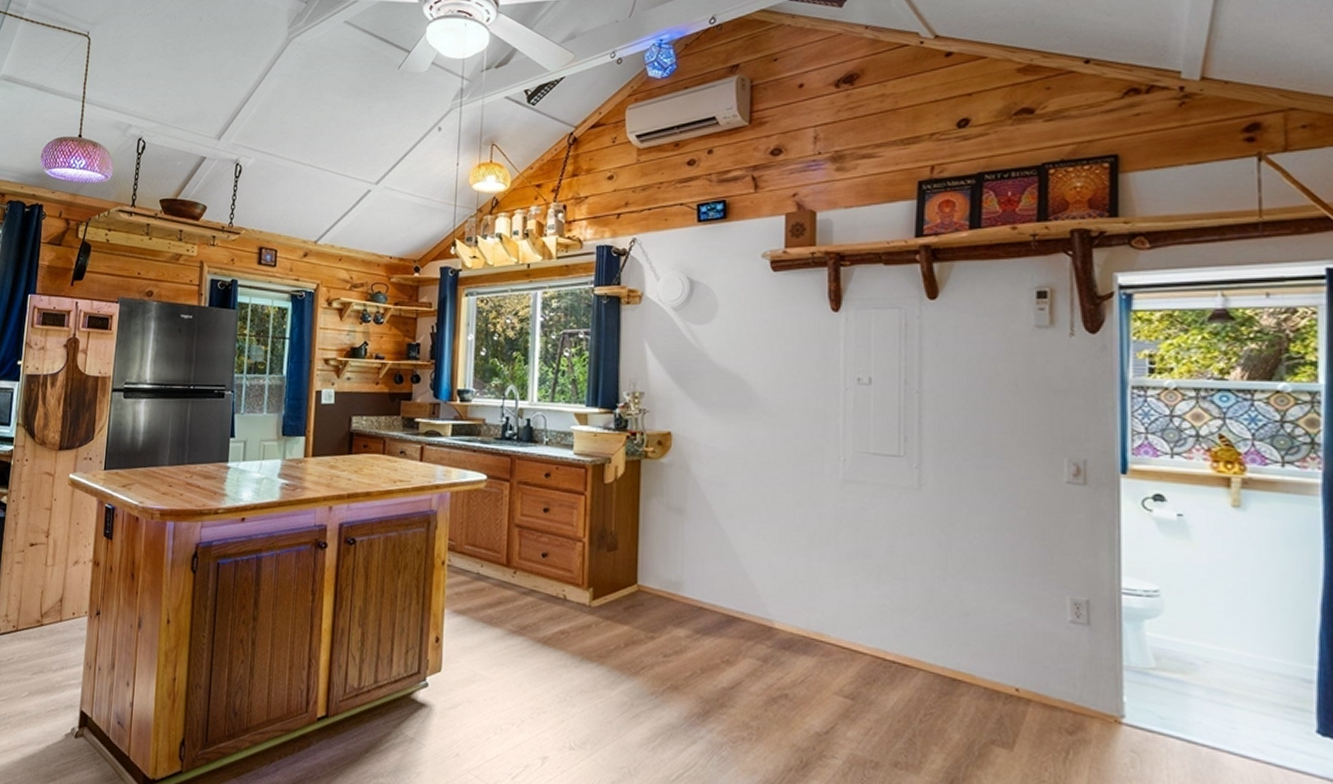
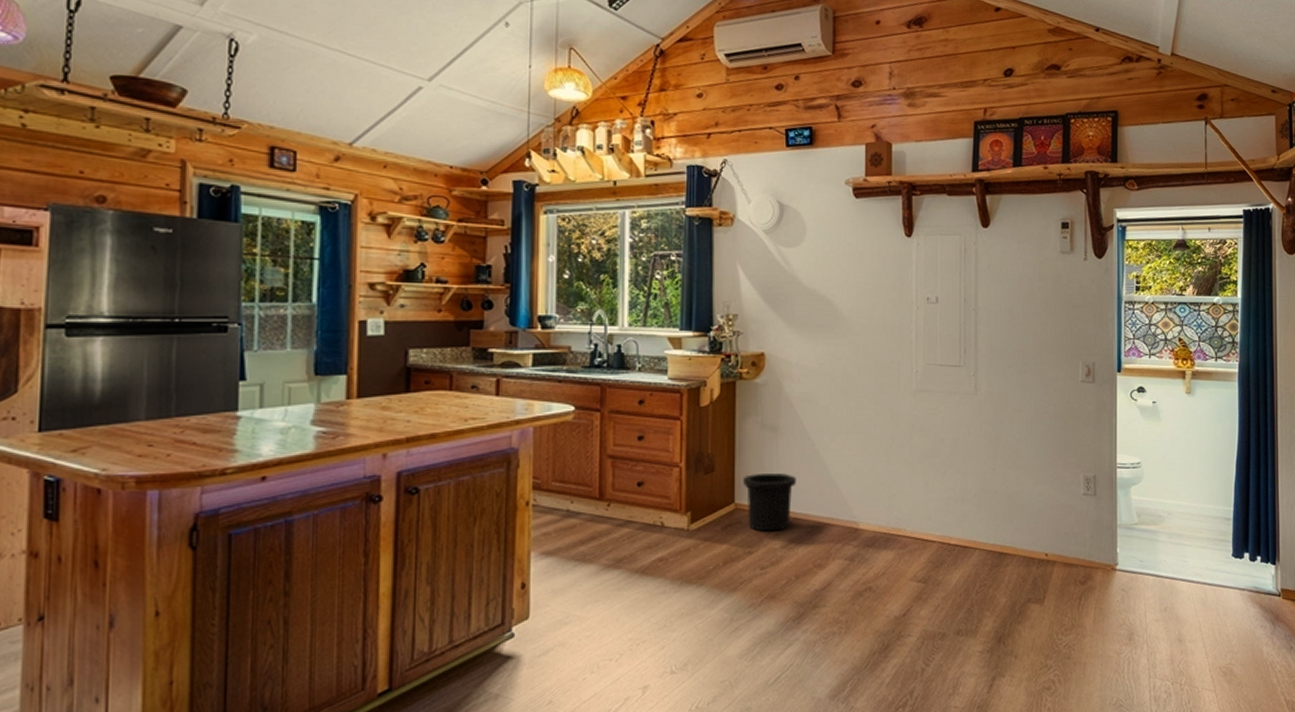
trash can: none [647,556,703,619] -> present [743,473,796,532]

